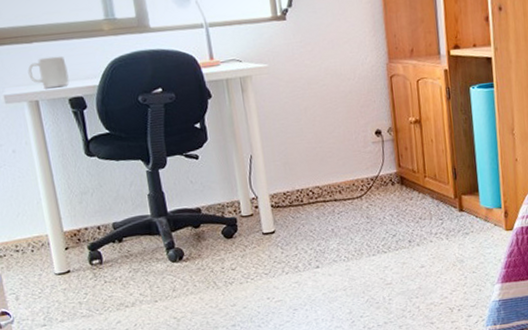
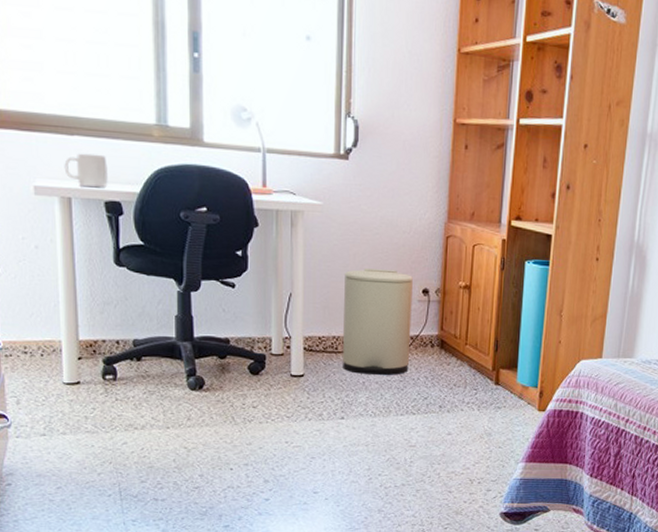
pedal bin: none [299,117,373,222] -> present [342,268,413,375]

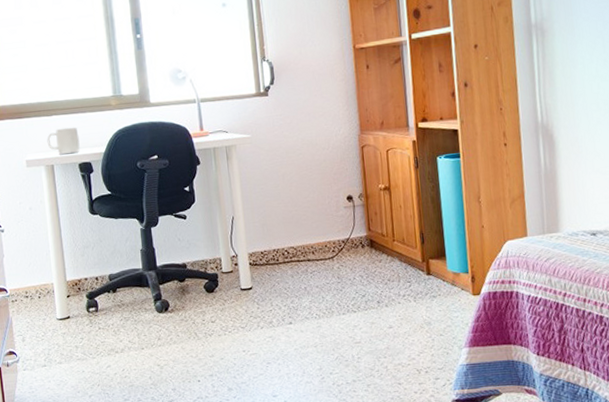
pedal bin: present [342,268,413,375] -> none [277,183,344,281]

